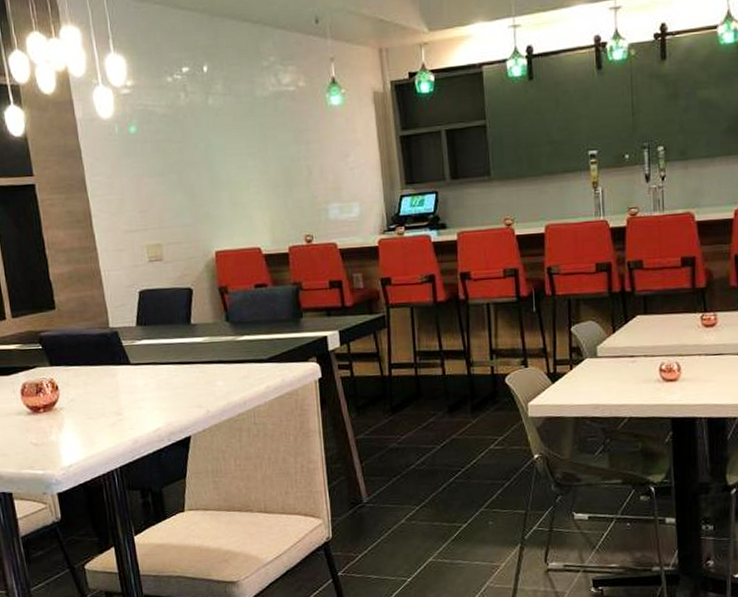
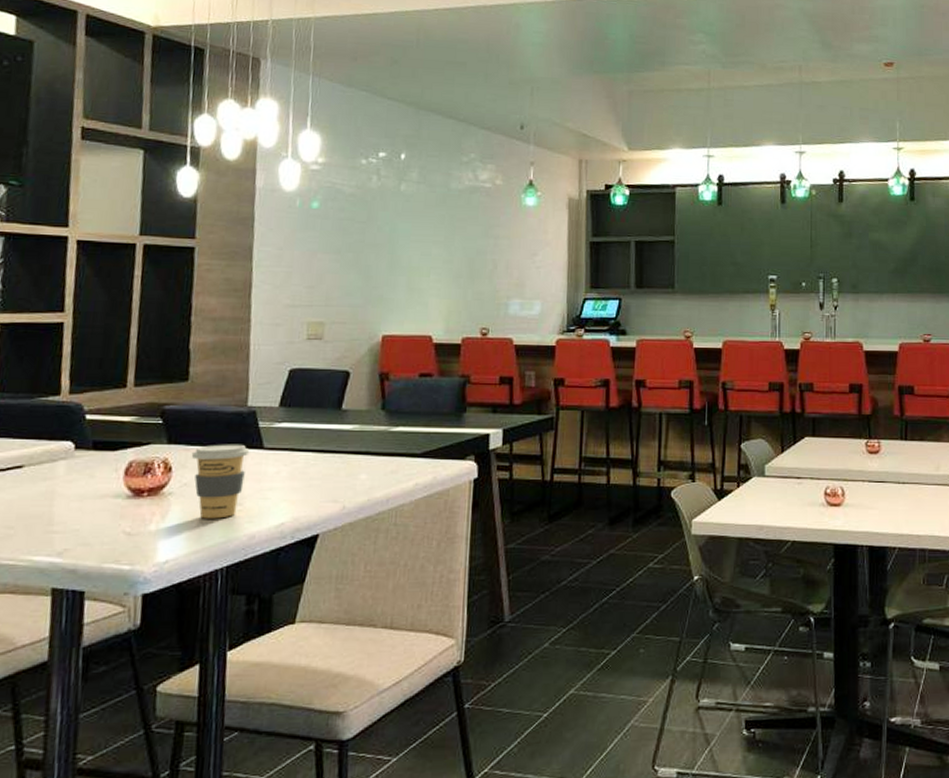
coffee cup: none [71,361,120,428] -> present [191,444,250,519]

